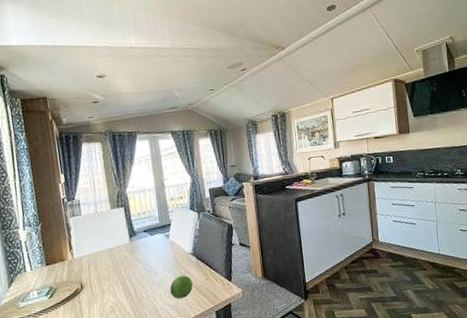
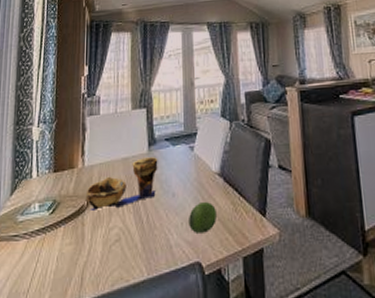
decorative bowl: none [78,245,140,293] -> present [85,157,158,212]

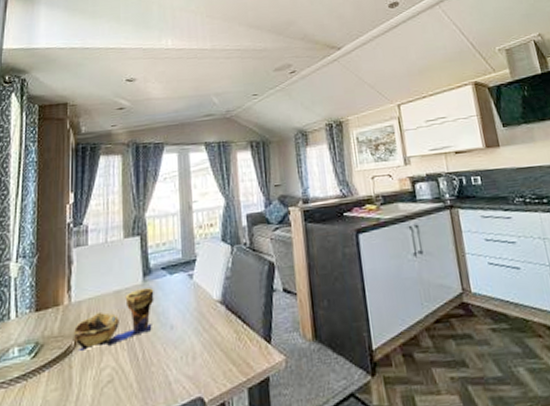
fruit: present [189,202,216,233] -> none [189,332,219,367]

